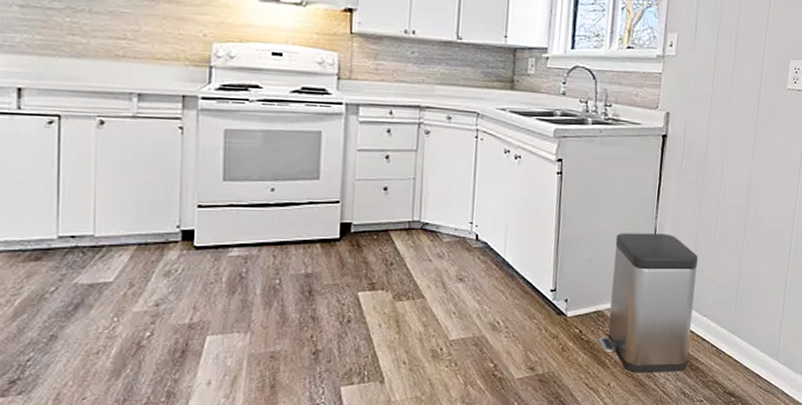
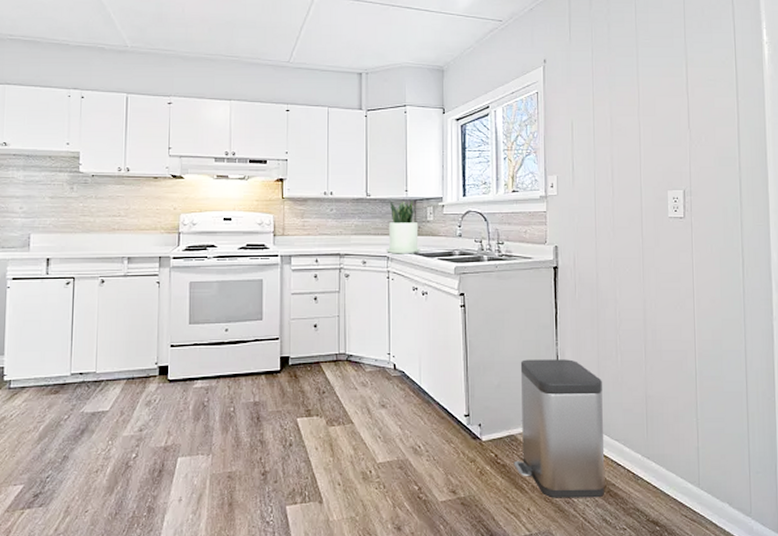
planter: none [475,47,518,112] -> present [385,200,421,254]

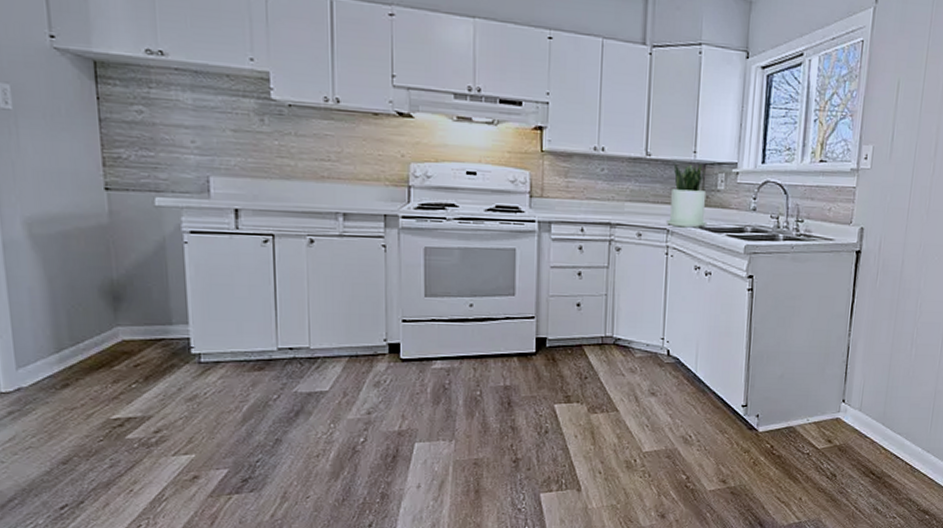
pedal bin: present [513,359,605,498] -> none [789,350,892,489]

